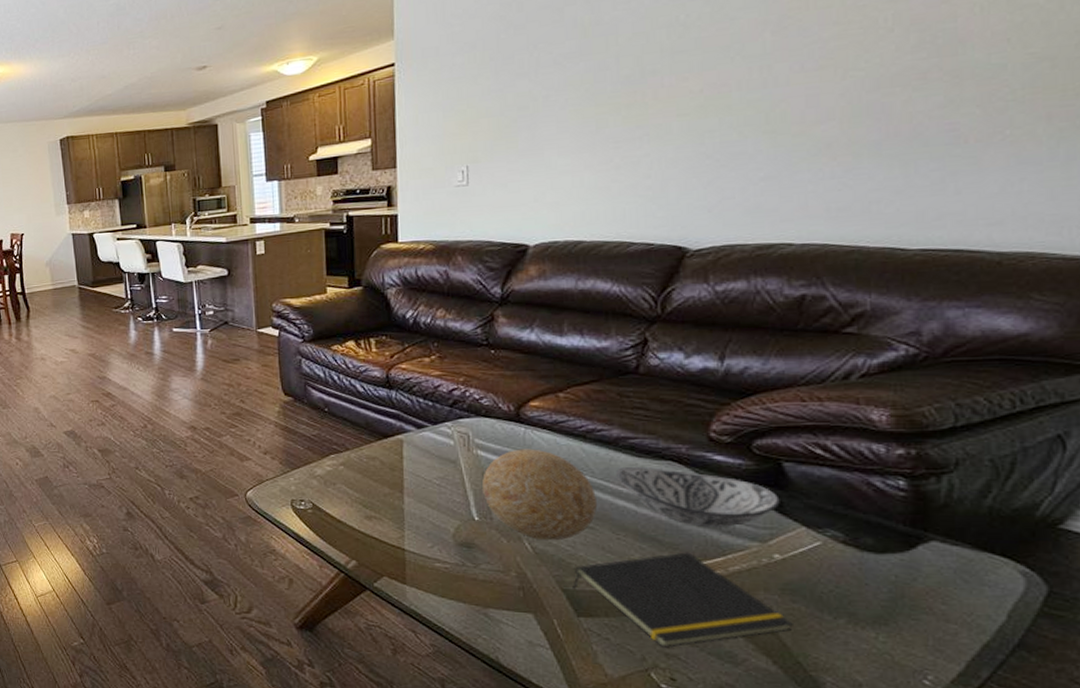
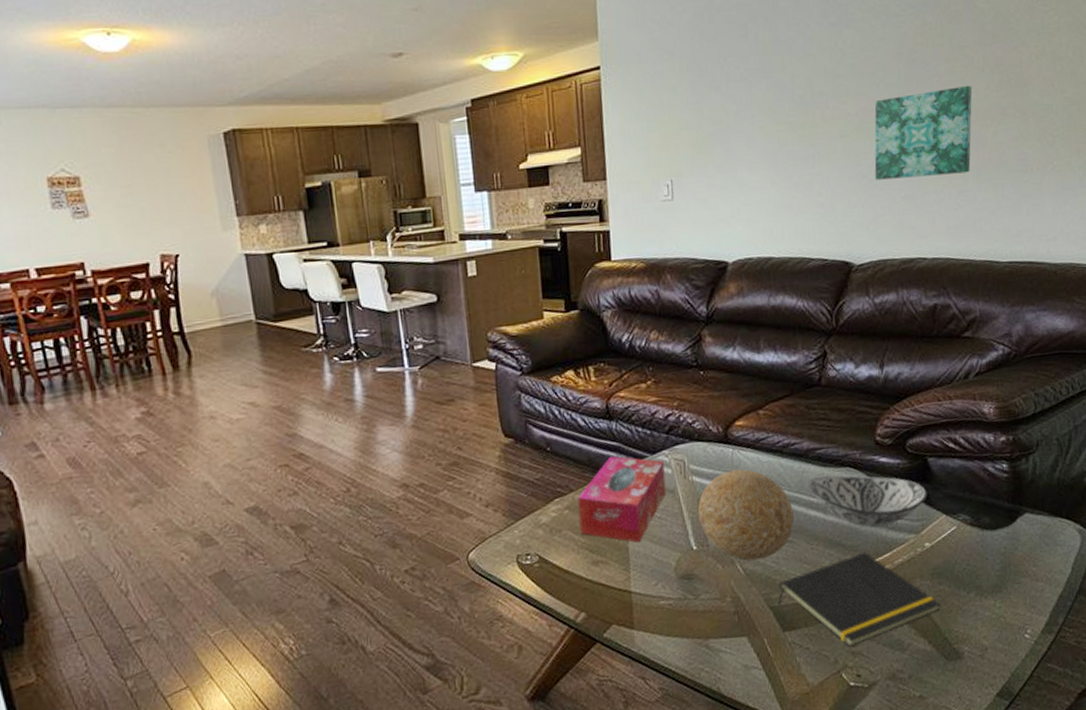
tissue box: none [353,422,447,506] -> present [577,456,666,543]
wall art: none [723,48,874,160] -> present [874,85,972,180]

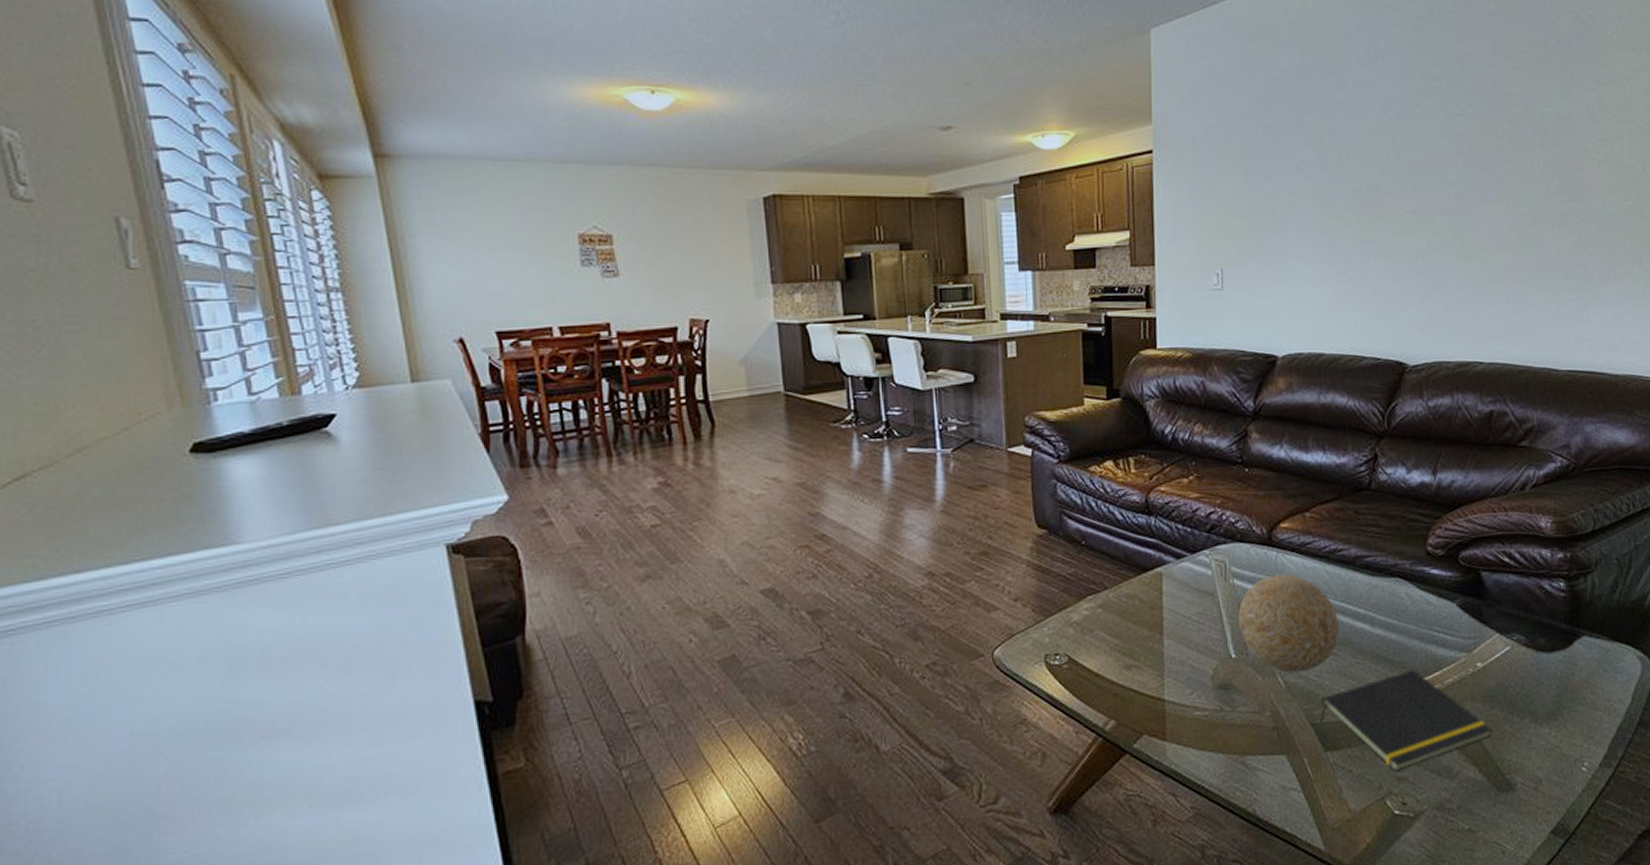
tissue box: present [577,456,666,543] -> none [1111,553,1205,648]
decorative bowl: present [807,475,928,527] -> none [1353,585,1480,642]
wall art: present [874,85,972,180] -> none [1431,188,1532,280]

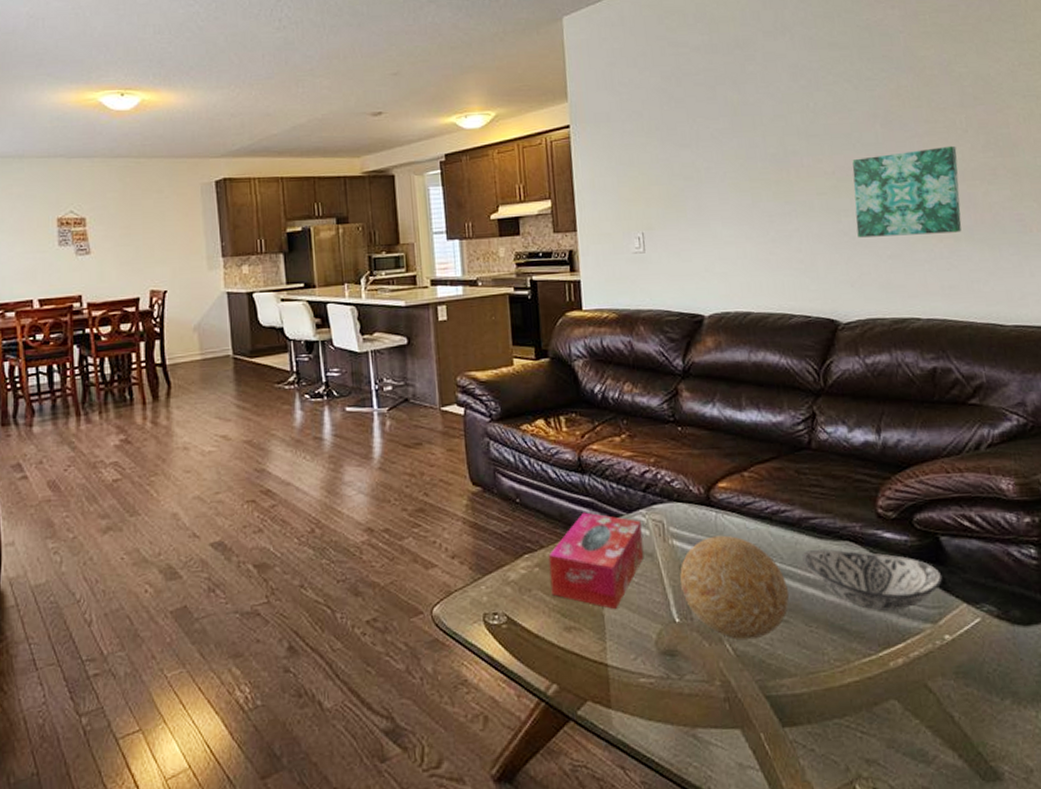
tissue box: none [1111,553,1205,648] -> present [548,512,644,610]
notepad: present [1320,669,1493,772] -> none [775,640,970,753]
decorative bowl: none [1353,585,1480,642] -> present [801,549,943,611]
wall art: none [1431,188,1532,280] -> present [852,145,962,238]

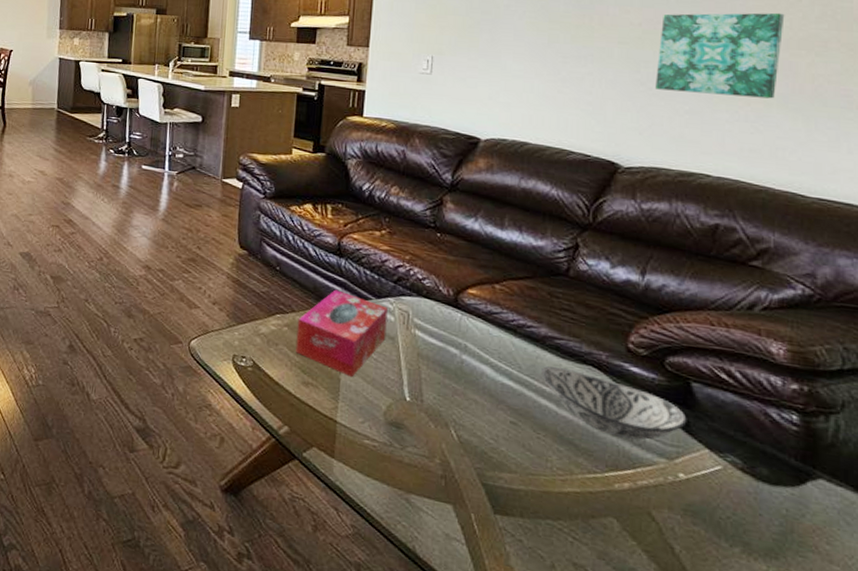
decorative ball: present [680,535,789,640] -> none [417,334,521,432]

